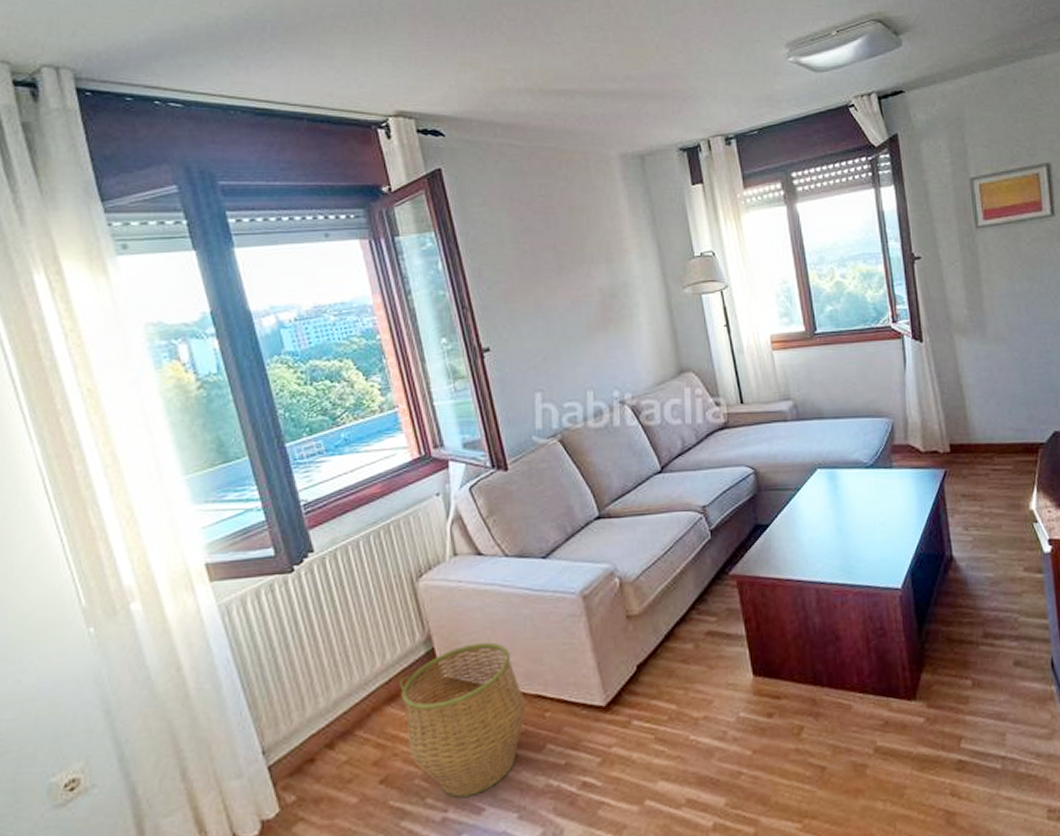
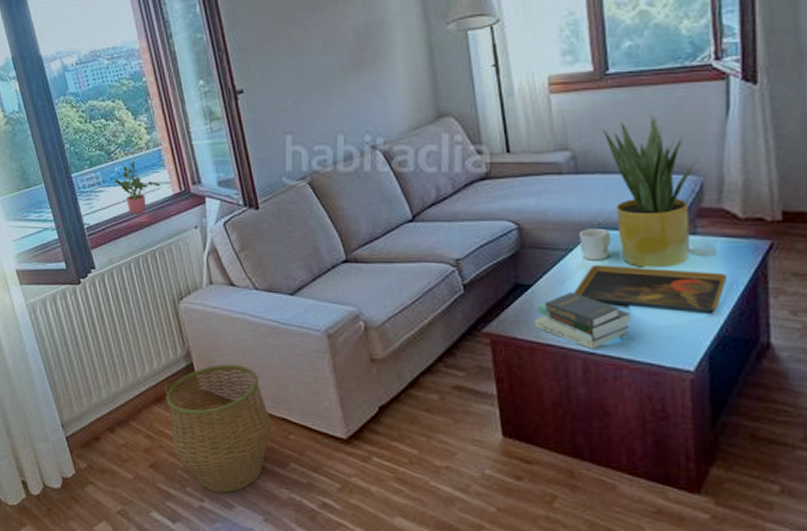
potted plant: none [340,426,396,487] -> present [114,161,160,216]
books: none [773,527,851,579] -> present [534,291,632,349]
decorative tray: none [803,499,918,537] -> present [573,264,728,315]
mug: none [804,468,830,498] -> present [578,229,612,261]
planter: none [816,368,890,500] -> present [603,115,700,269]

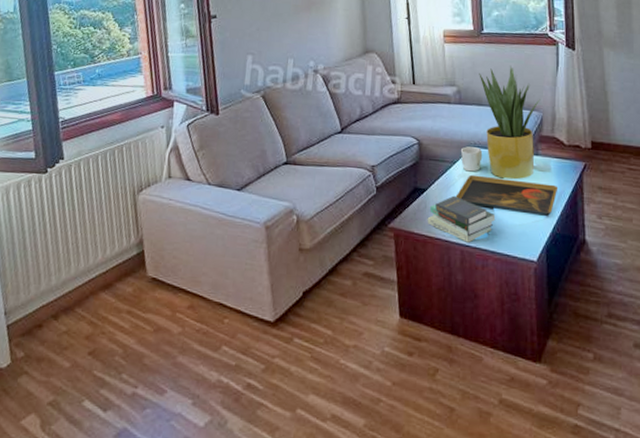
potted plant: present [114,161,160,216] -> none [94,65,136,113]
basket: present [165,363,271,494] -> none [114,251,210,379]

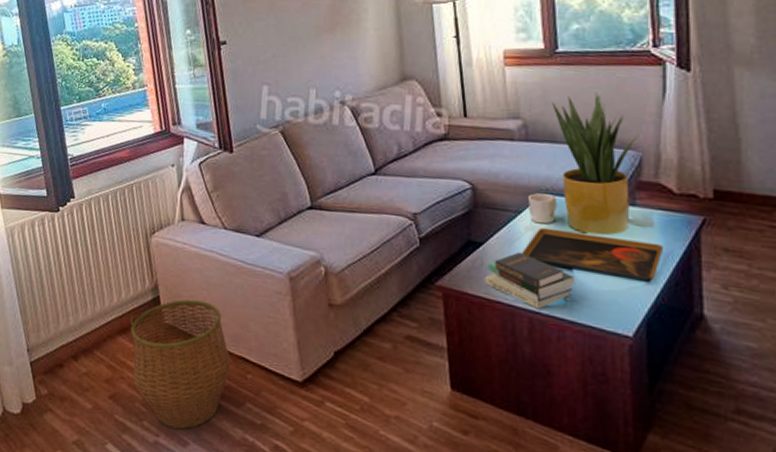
basket: none [114,251,210,379] -> present [130,299,231,430]

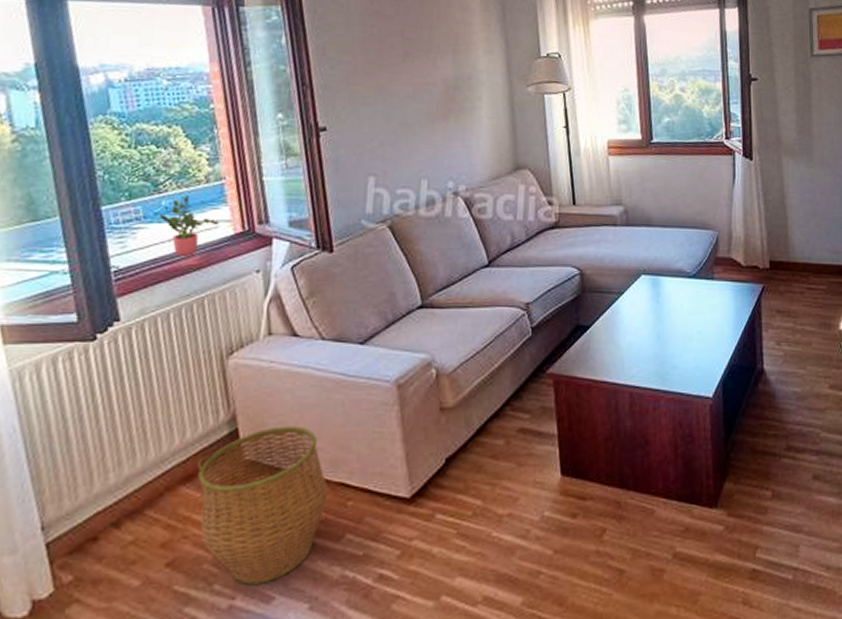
potted plant: none [100,99,143,151] -> present [159,195,219,258]
books: present [484,252,576,309] -> none [591,331,668,383]
decorative tray: present [521,227,664,284] -> none [623,306,735,348]
mug: present [527,193,558,225] -> none [628,274,653,303]
planter: present [552,92,639,236] -> none [648,179,716,309]

